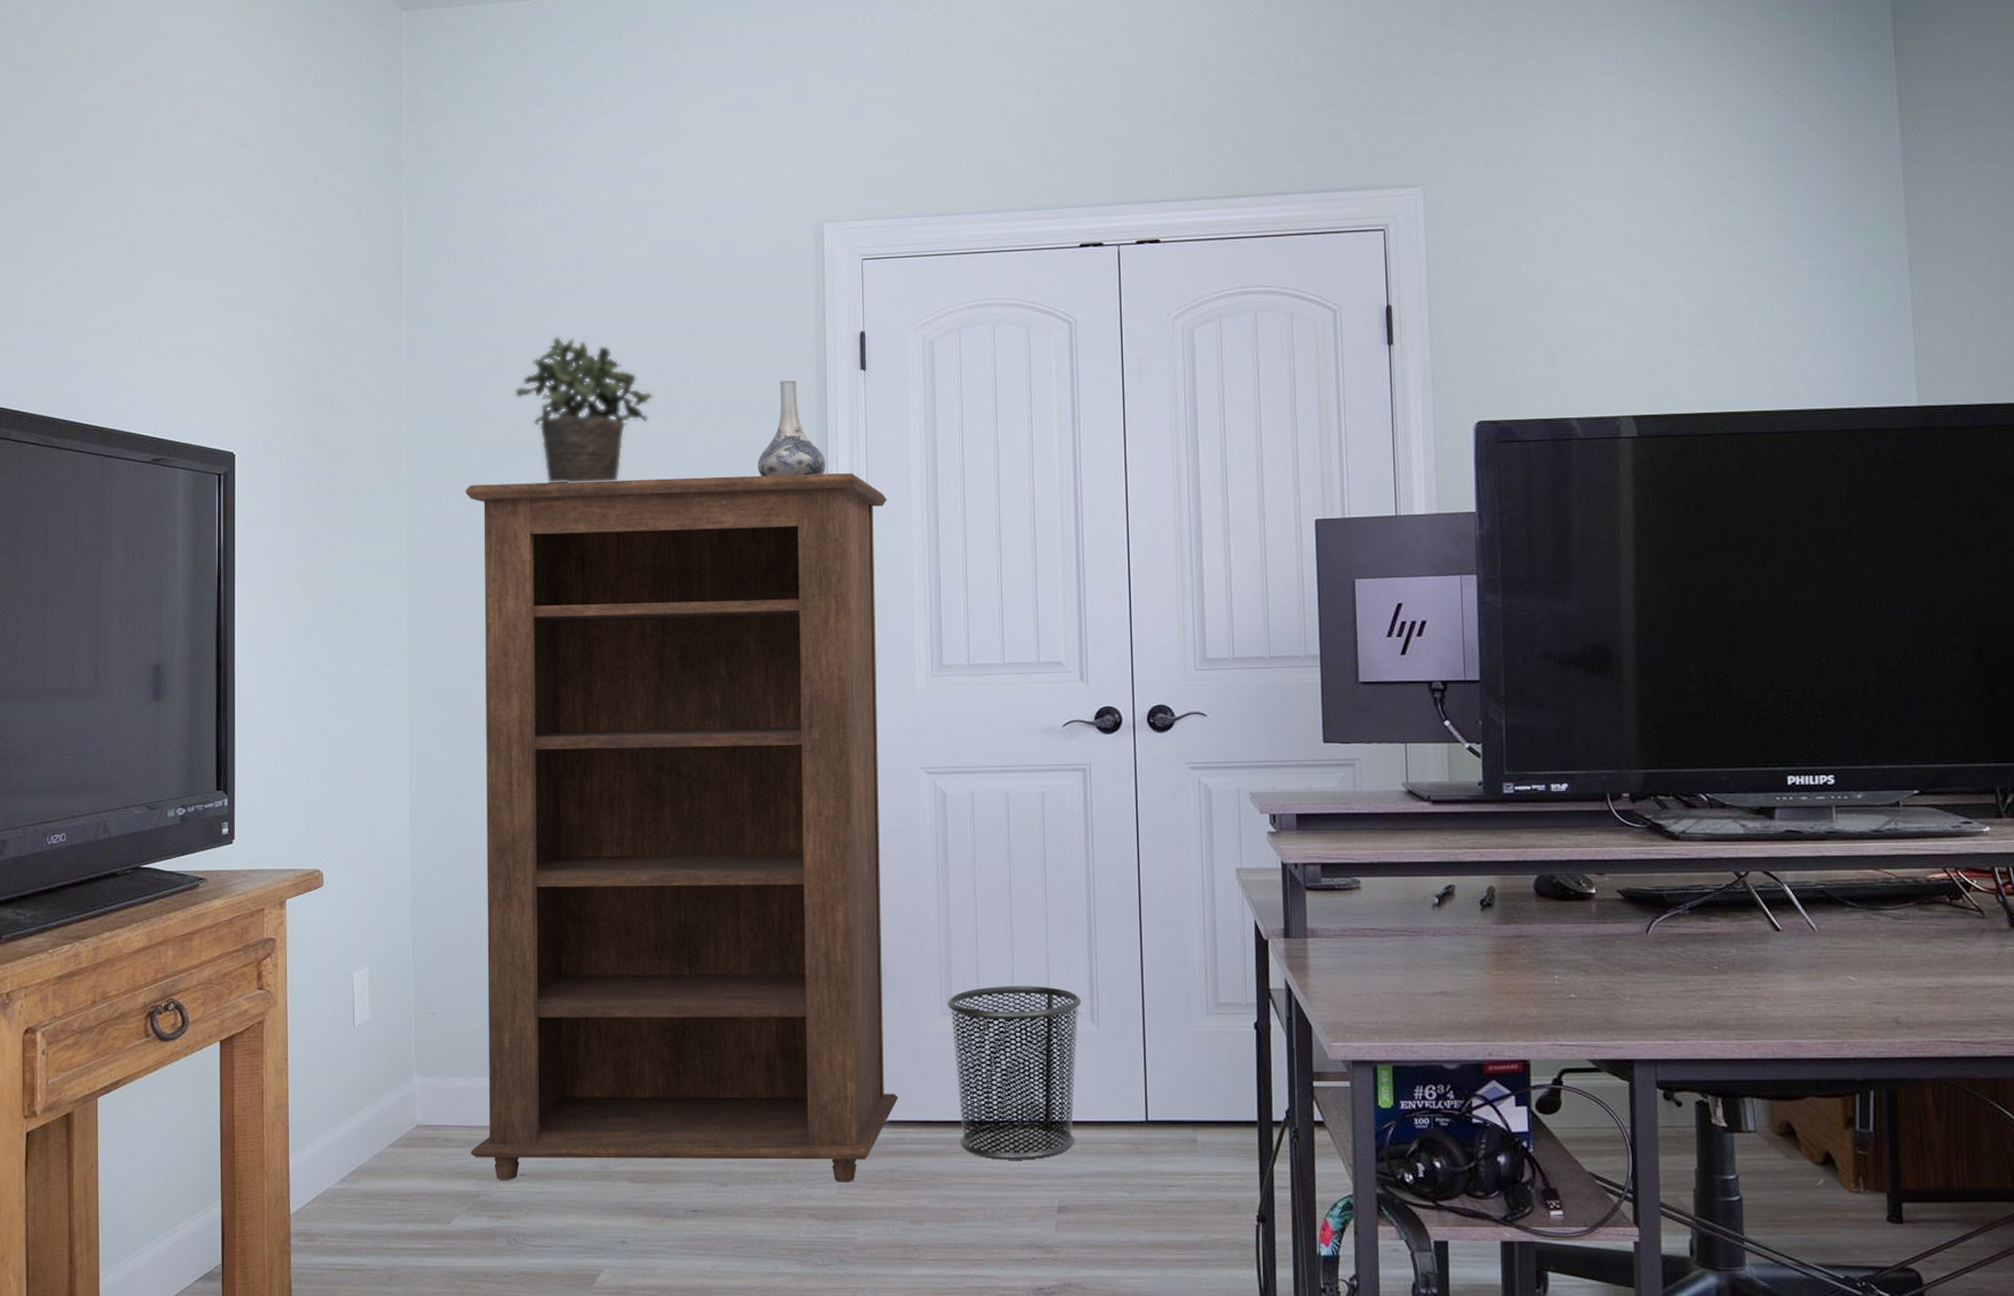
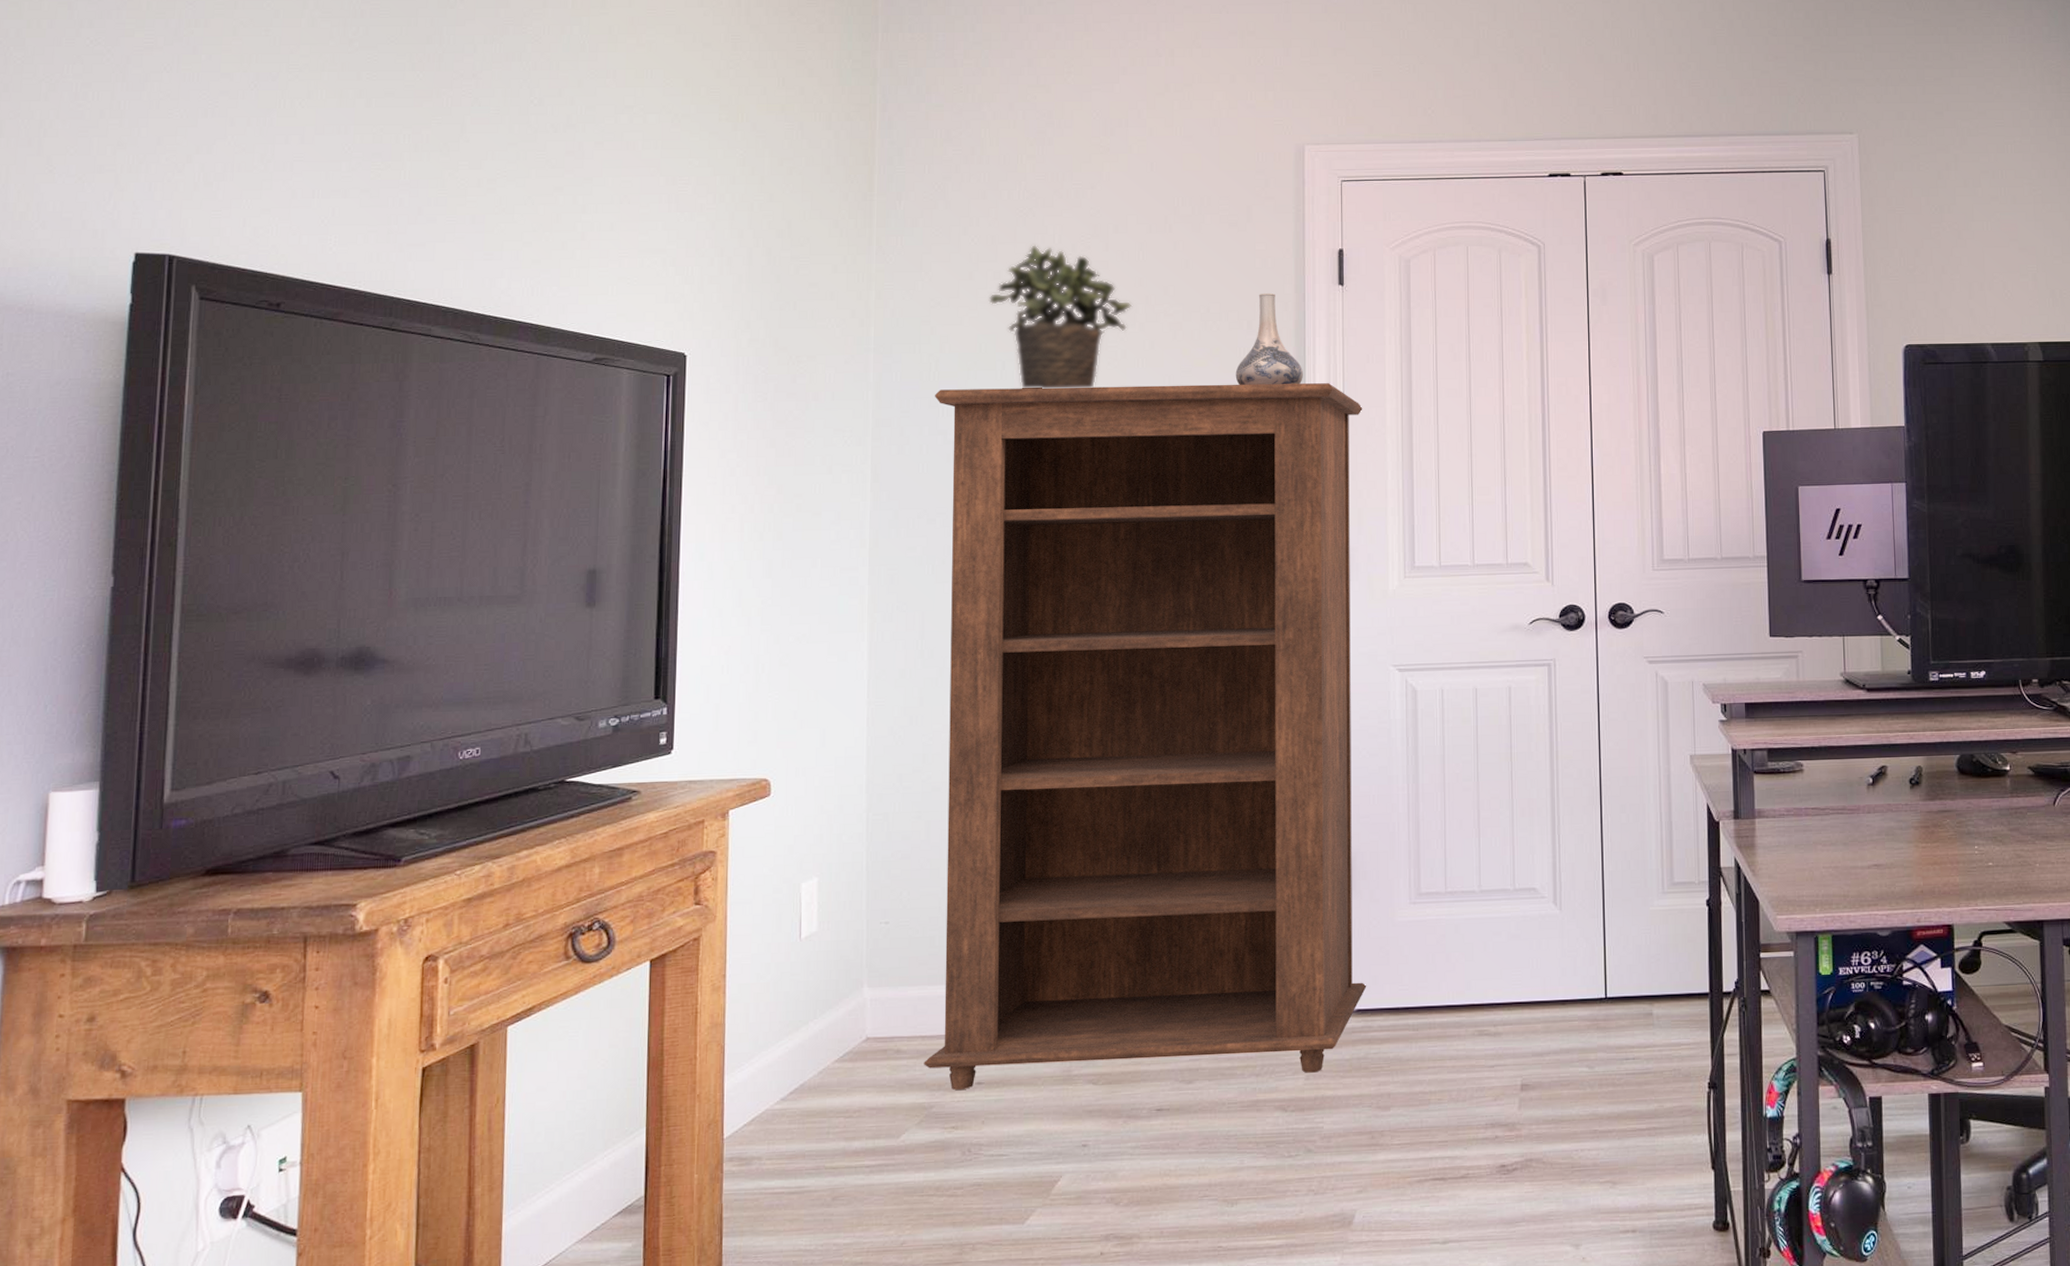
waste bin: present [947,986,1082,1160] -> none [1416,872,1545,1043]

